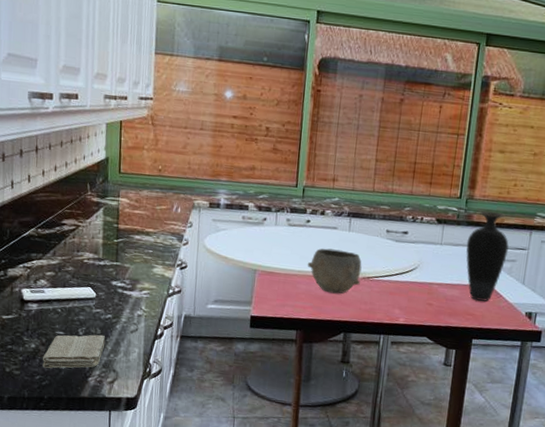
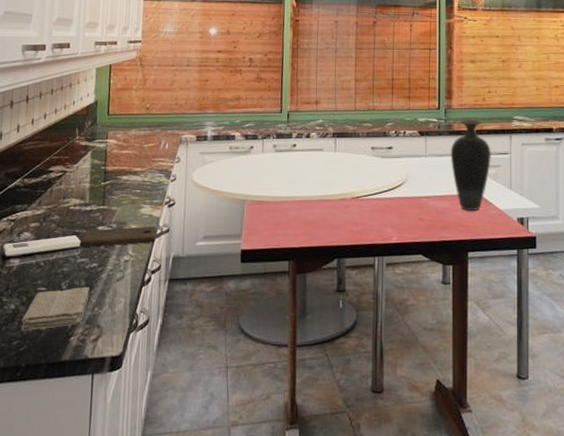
cutting board: none [94,283,169,302] -> present [79,226,157,248]
bowl: present [307,248,362,294] -> none [295,171,351,218]

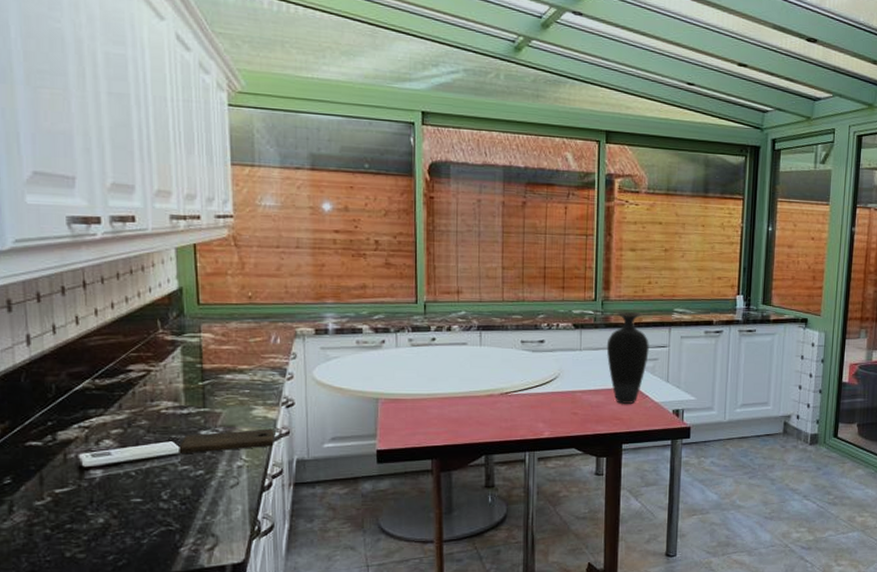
washcloth: present [21,286,90,331] -> none [116,495,198,545]

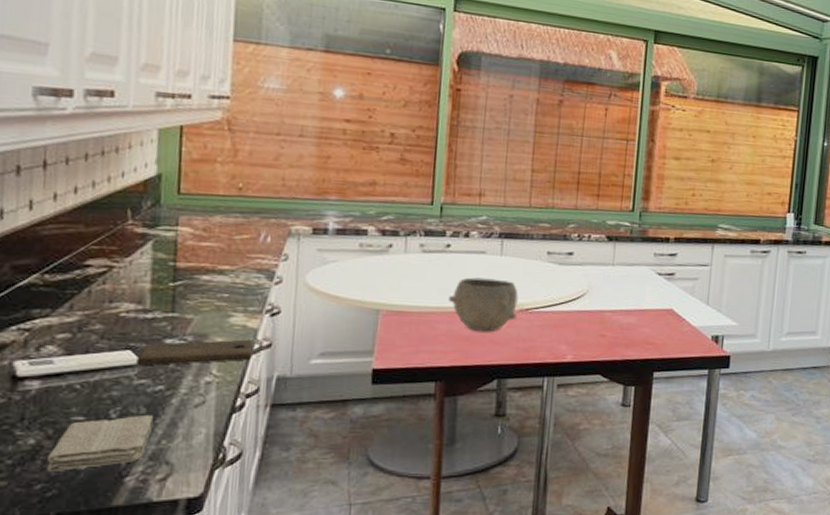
washcloth: none [116,495,198,545] -> present [47,414,154,471]
bowl: none [436,366,499,414] -> present [448,277,519,332]
vase: present [606,312,650,404] -> none [642,225,691,327]

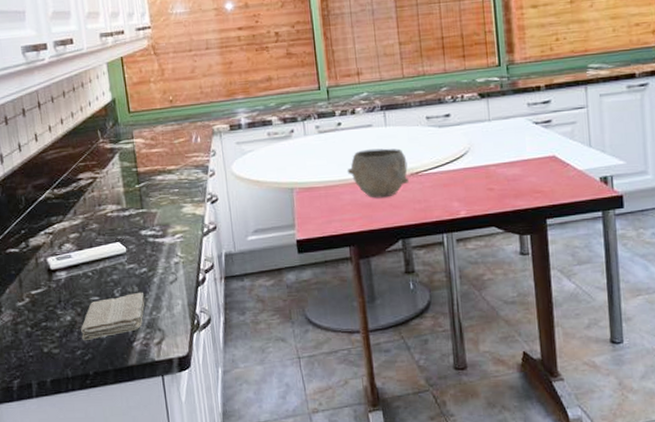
cutting board: present [136,339,254,366] -> none [124,224,204,254]

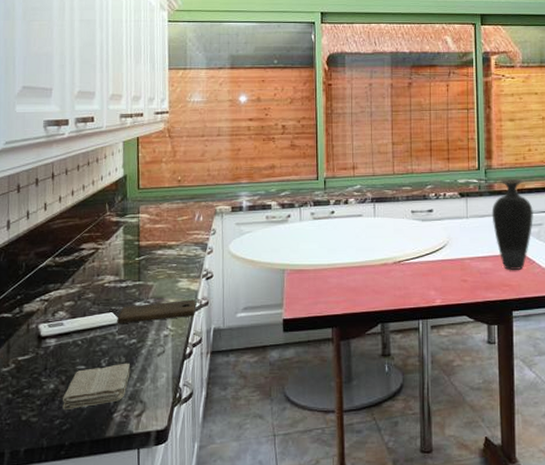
cutting board: none [124,224,204,254] -> present [117,299,196,324]
bowl: present [347,148,410,198] -> none [336,237,393,283]
vase: none [517,73,566,175] -> present [491,179,534,270]

